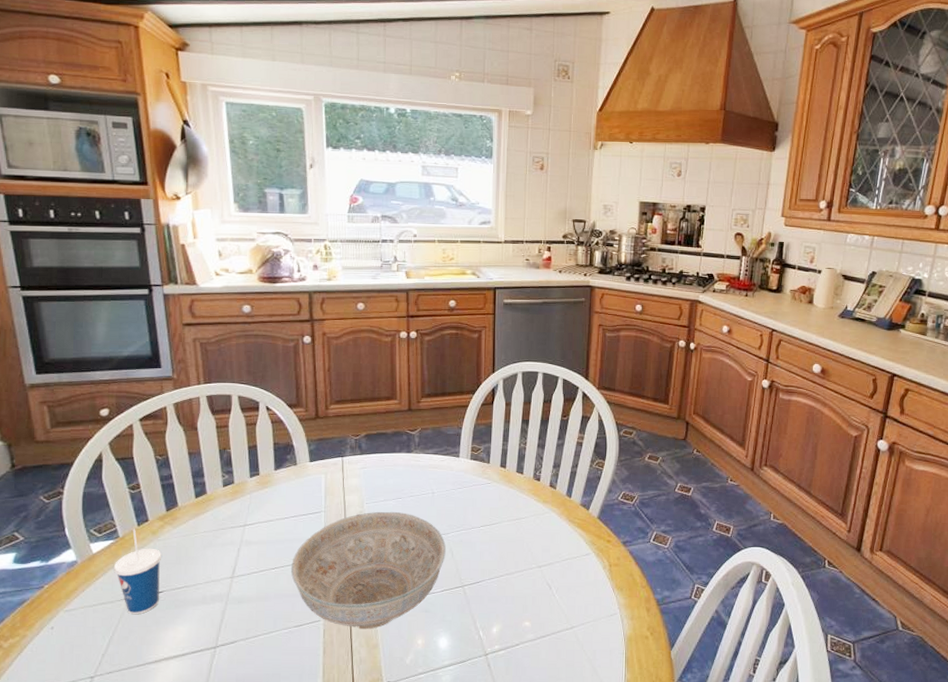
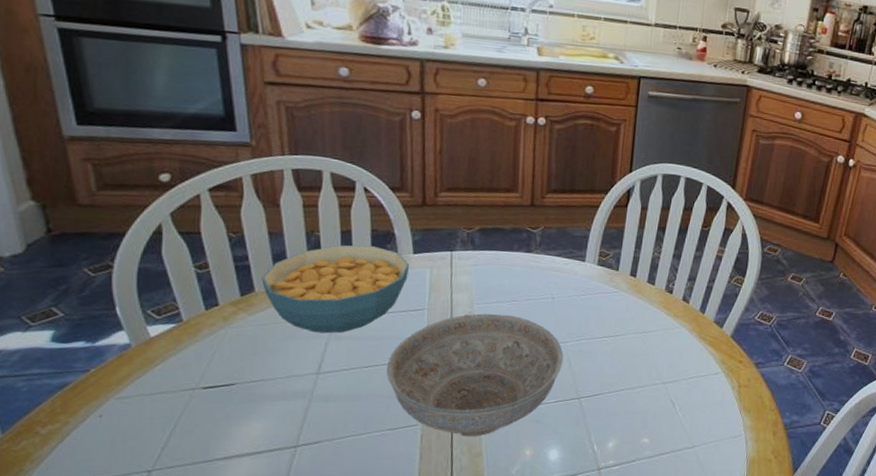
cup: present [113,529,162,614] -> none [175,313,235,406]
cereal bowl: none [183,457,307,540] -> present [261,245,410,334]

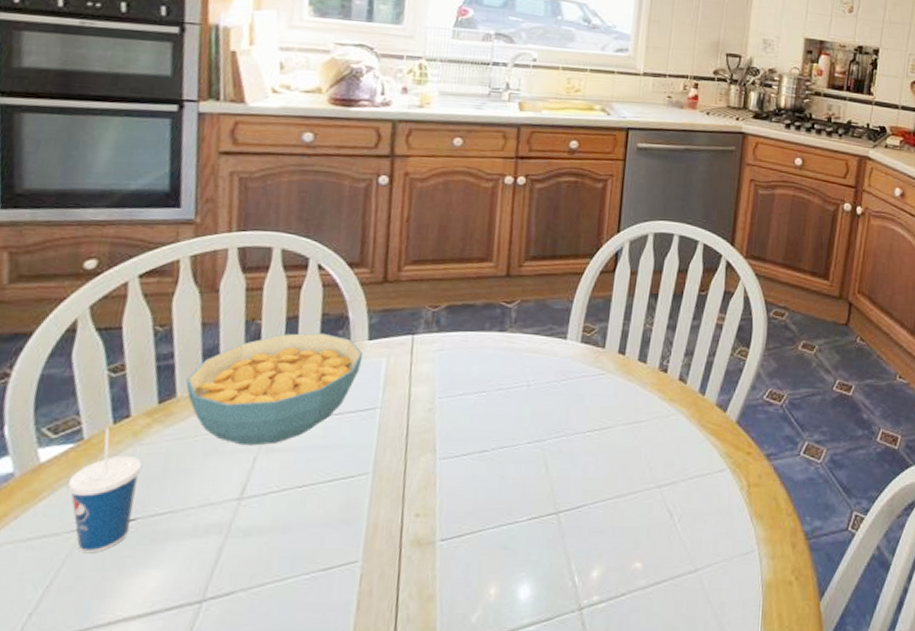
cup: none [175,313,235,406] -> present [66,427,143,552]
decorative bowl: present [387,313,564,437] -> none [324,409,540,574]

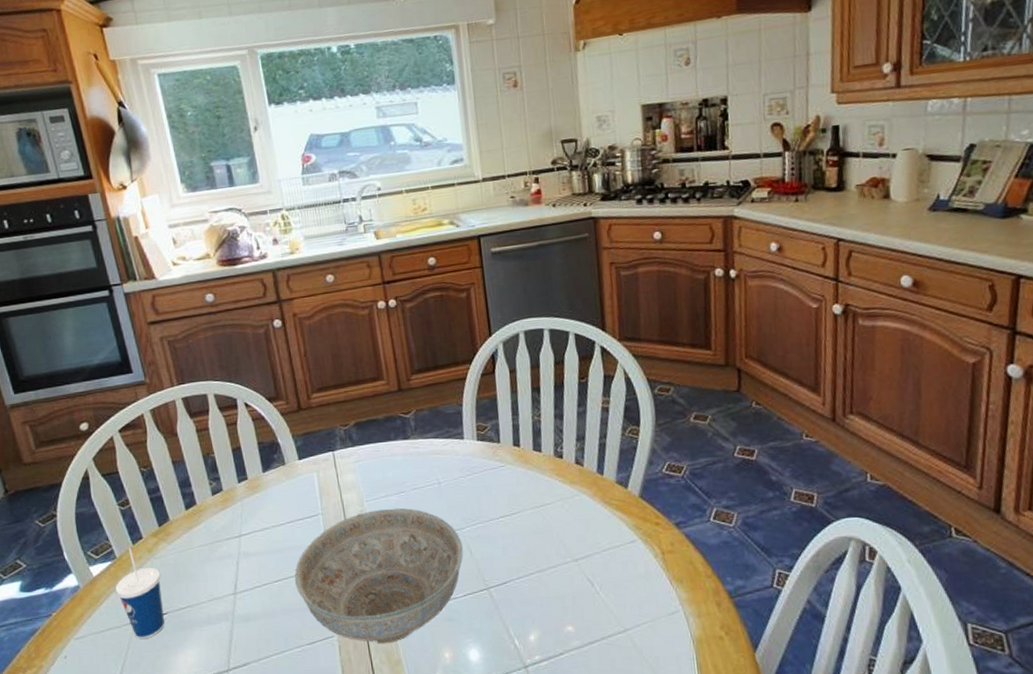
cereal bowl: present [186,332,364,446] -> none [173,458,298,553]
decorative bowl: none [324,409,540,574] -> present [294,507,464,644]

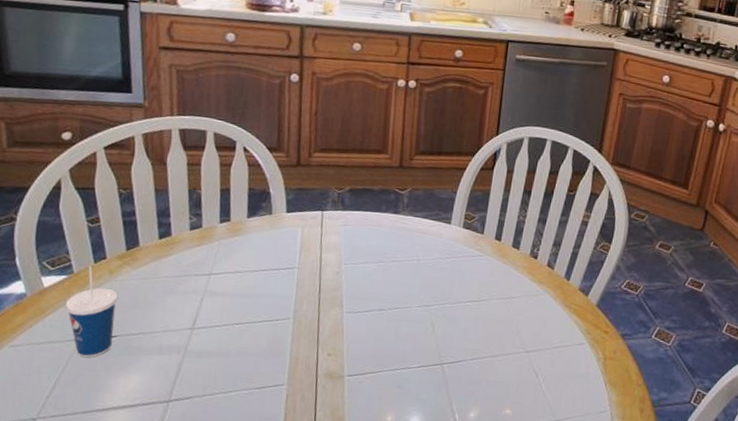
decorative bowl: present [294,507,464,644] -> none [256,274,427,400]

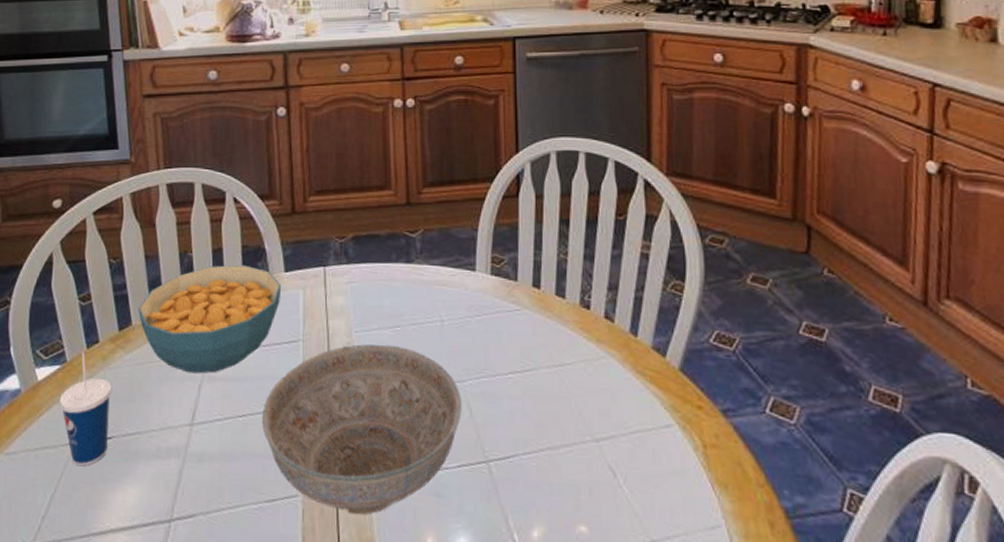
cereal bowl: none [146,202,283,290] -> present [138,264,282,374]
decorative bowl: none [256,274,427,400] -> present [262,344,462,515]

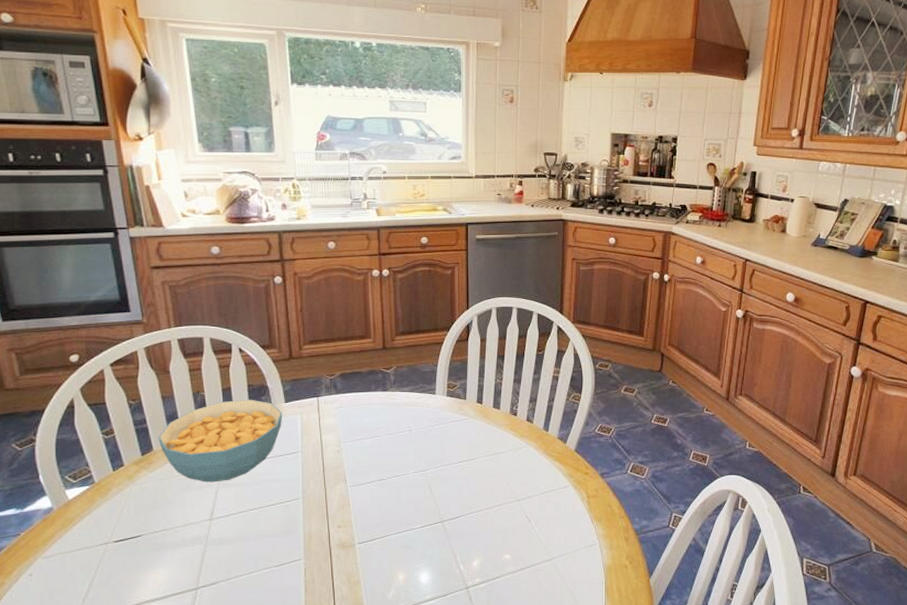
cup: present [59,351,113,466] -> none [90,474,139,558]
decorative bowl: present [262,344,462,515] -> none [270,450,424,567]

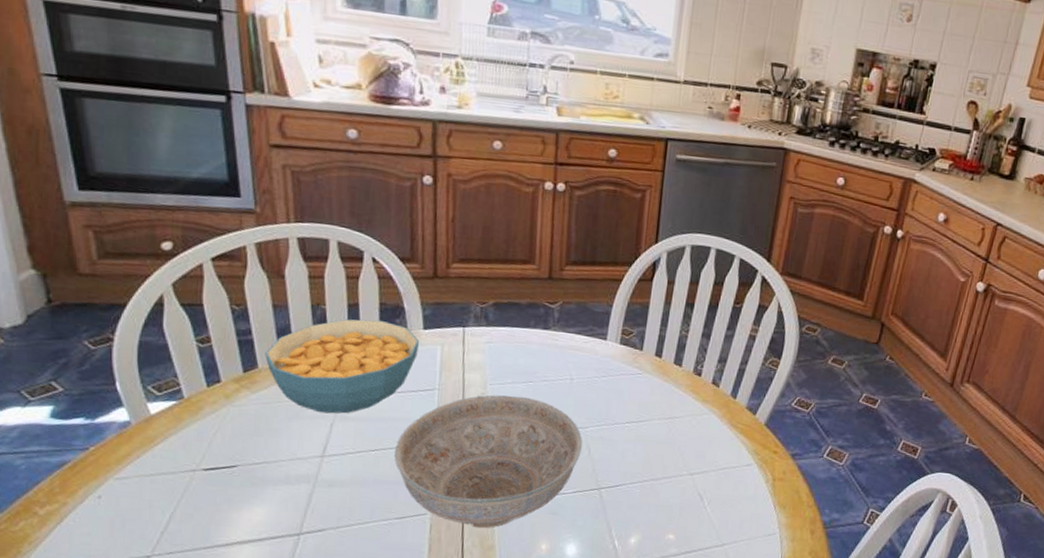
decorative bowl: none [270,450,424,567] -> present [394,395,583,529]

